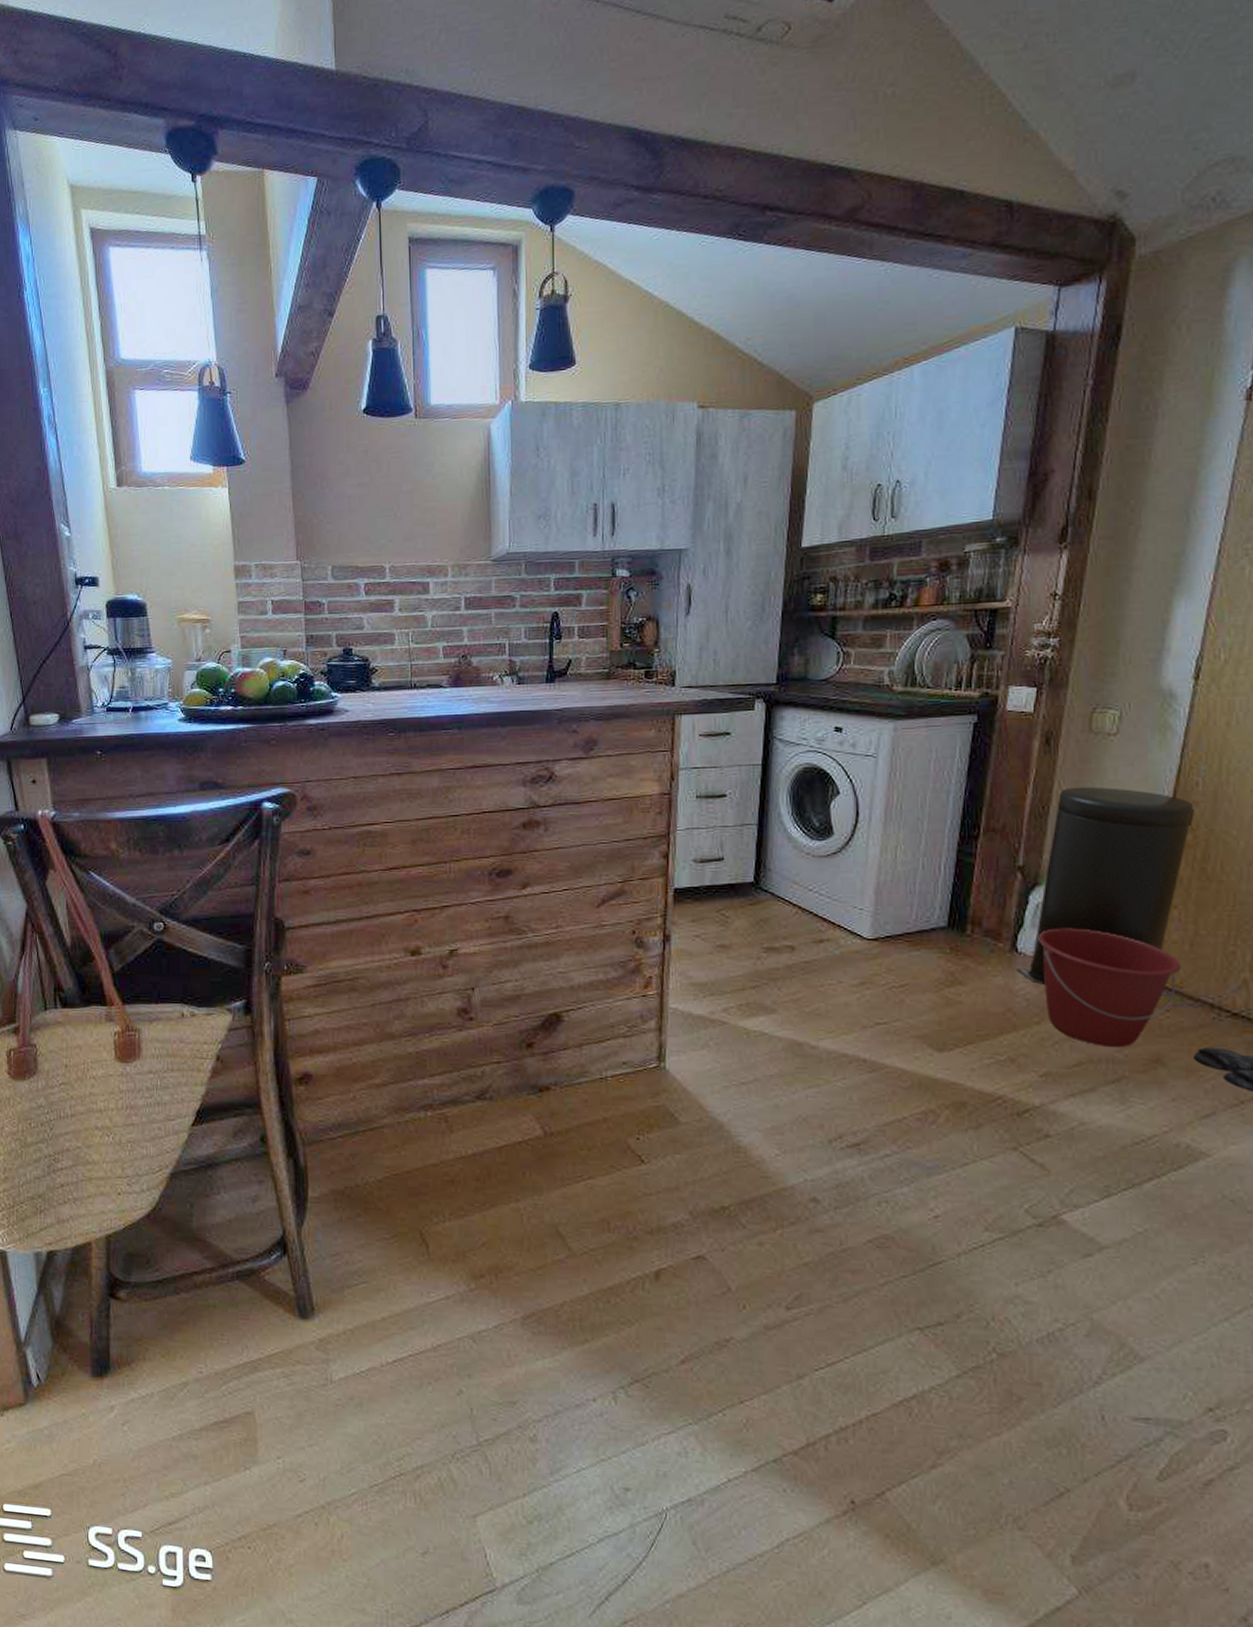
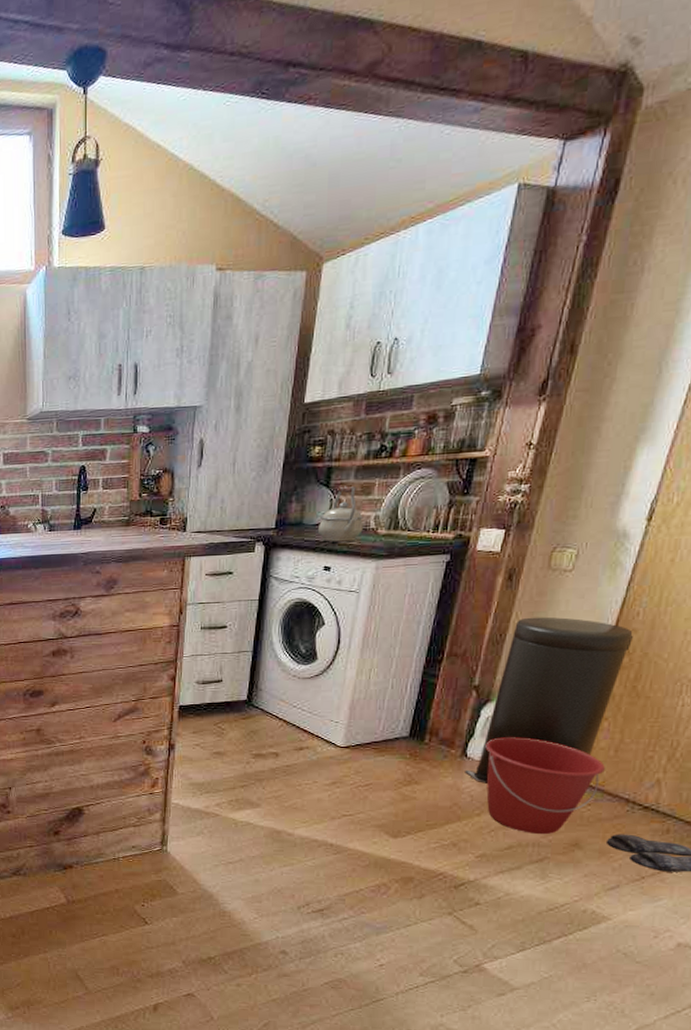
kettle: none [824,636,876,701] -> present [317,484,363,543]

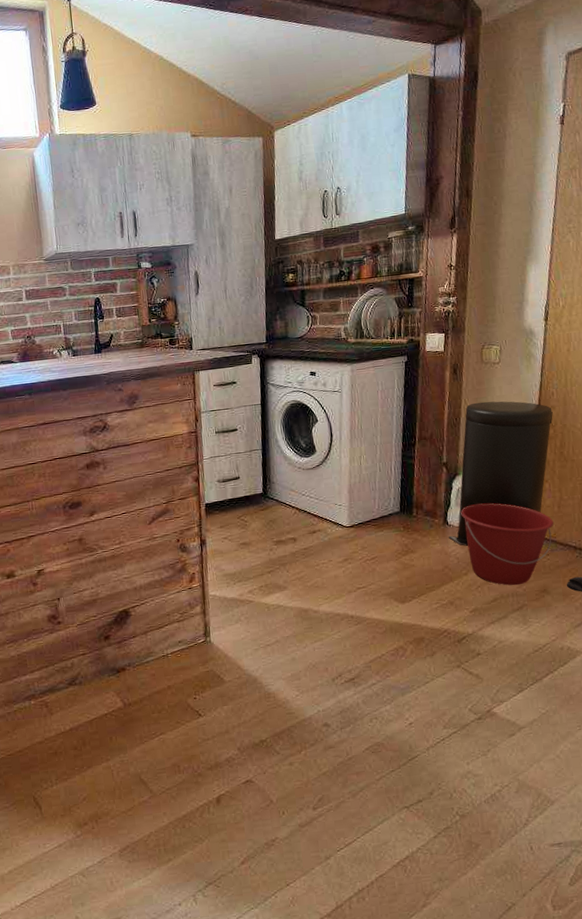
kettle: present [317,484,363,543] -> none [300,304,337,352]

